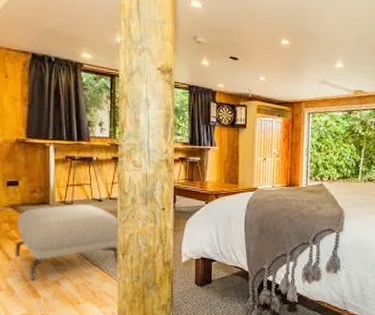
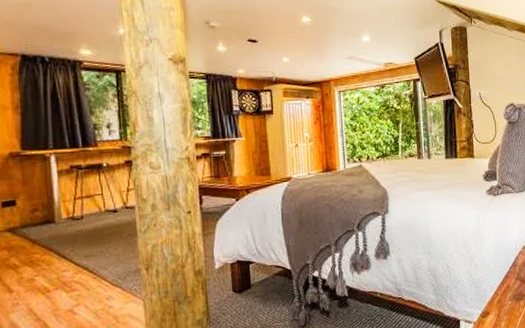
ottoman: present [15,204,120,281] -> none [16,216,144,314]

